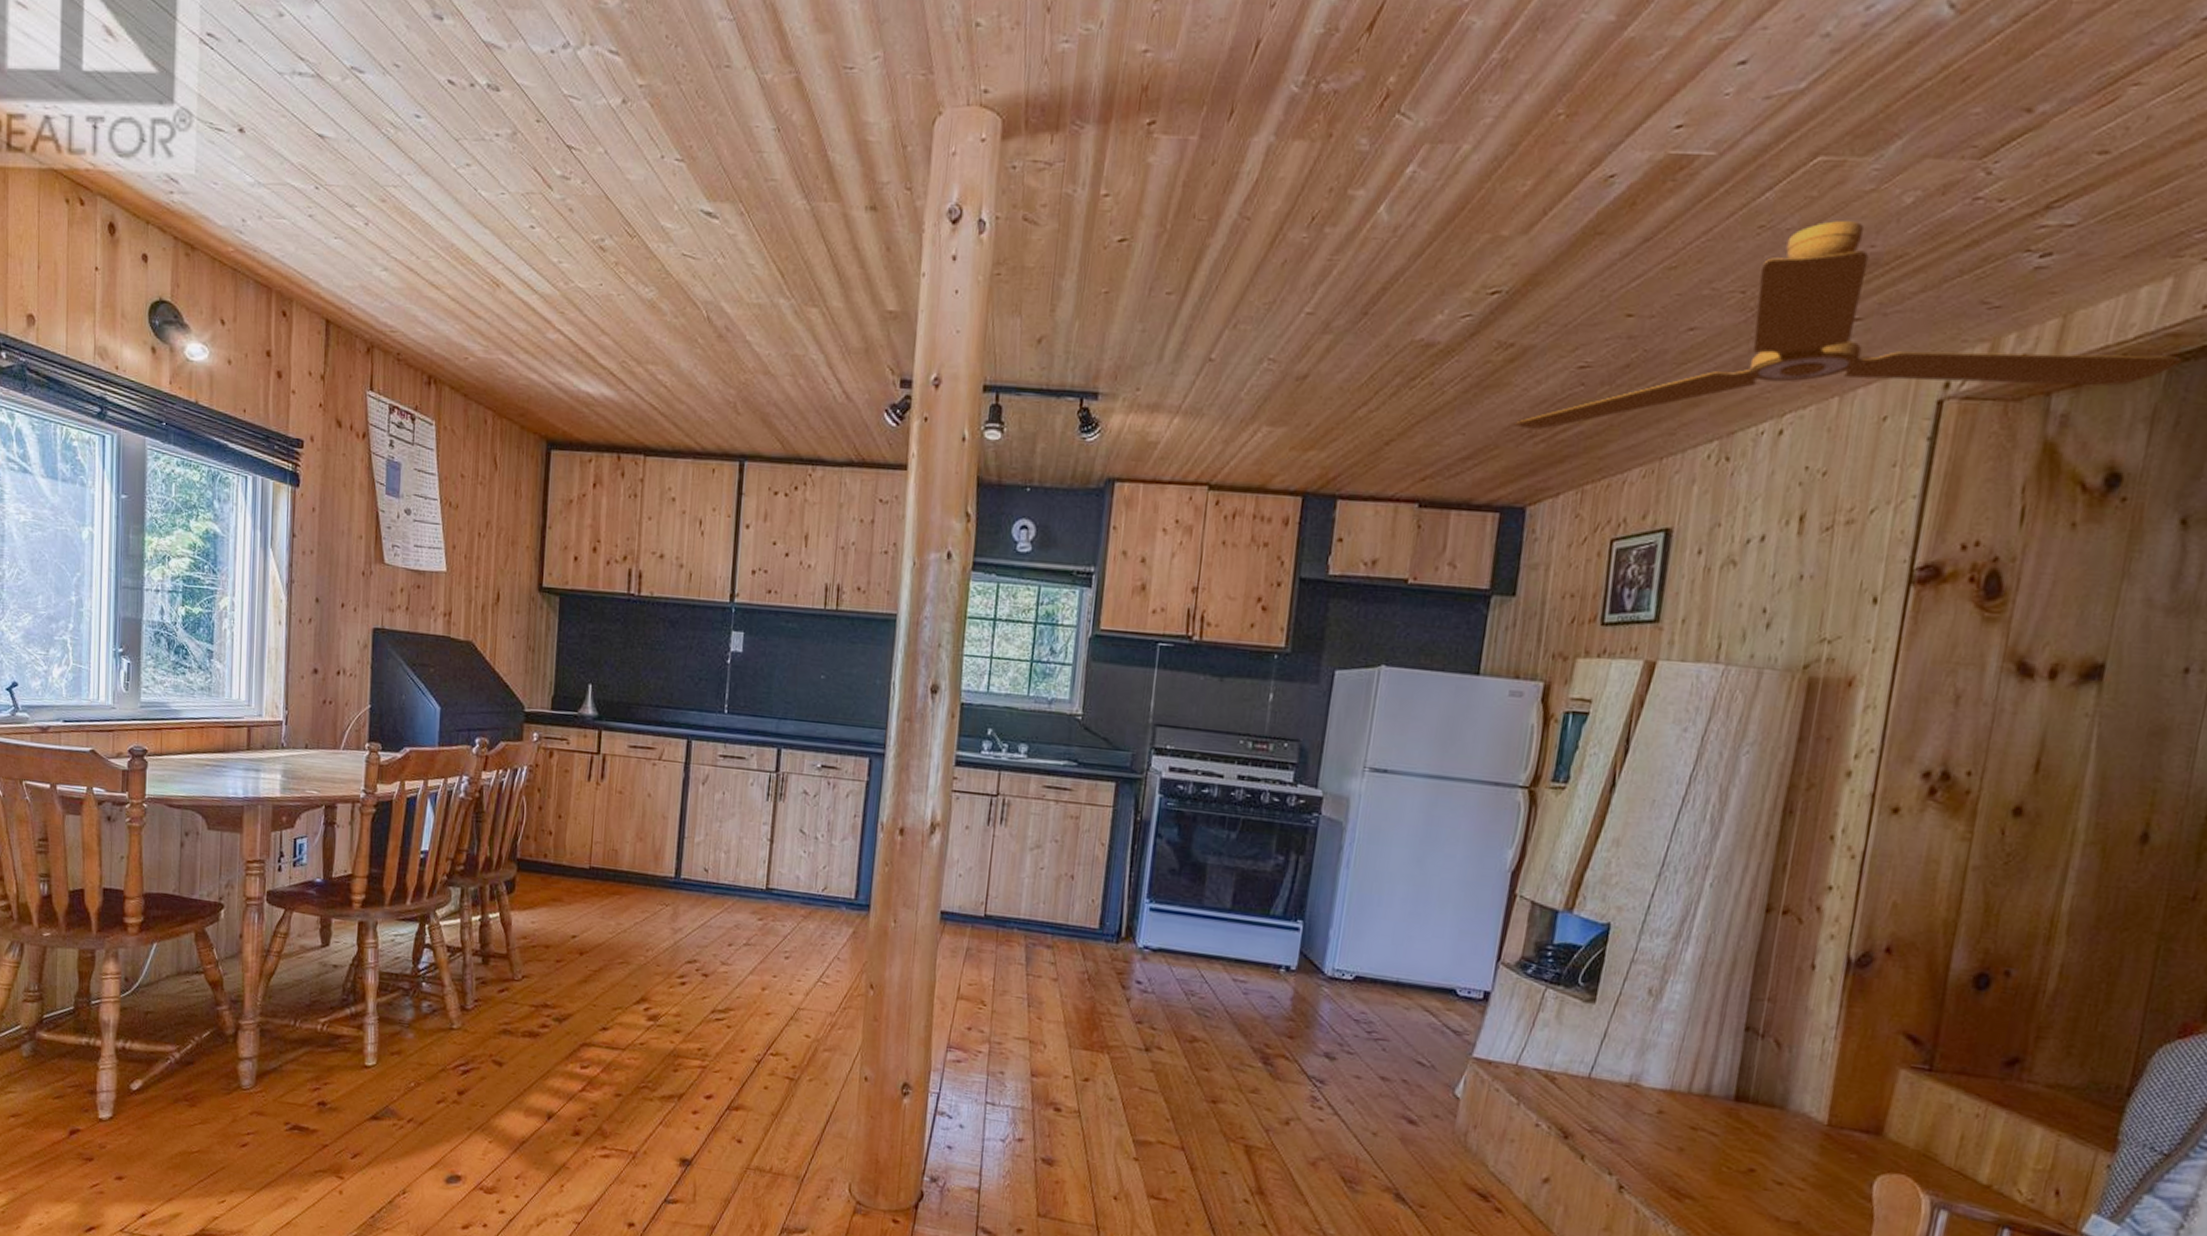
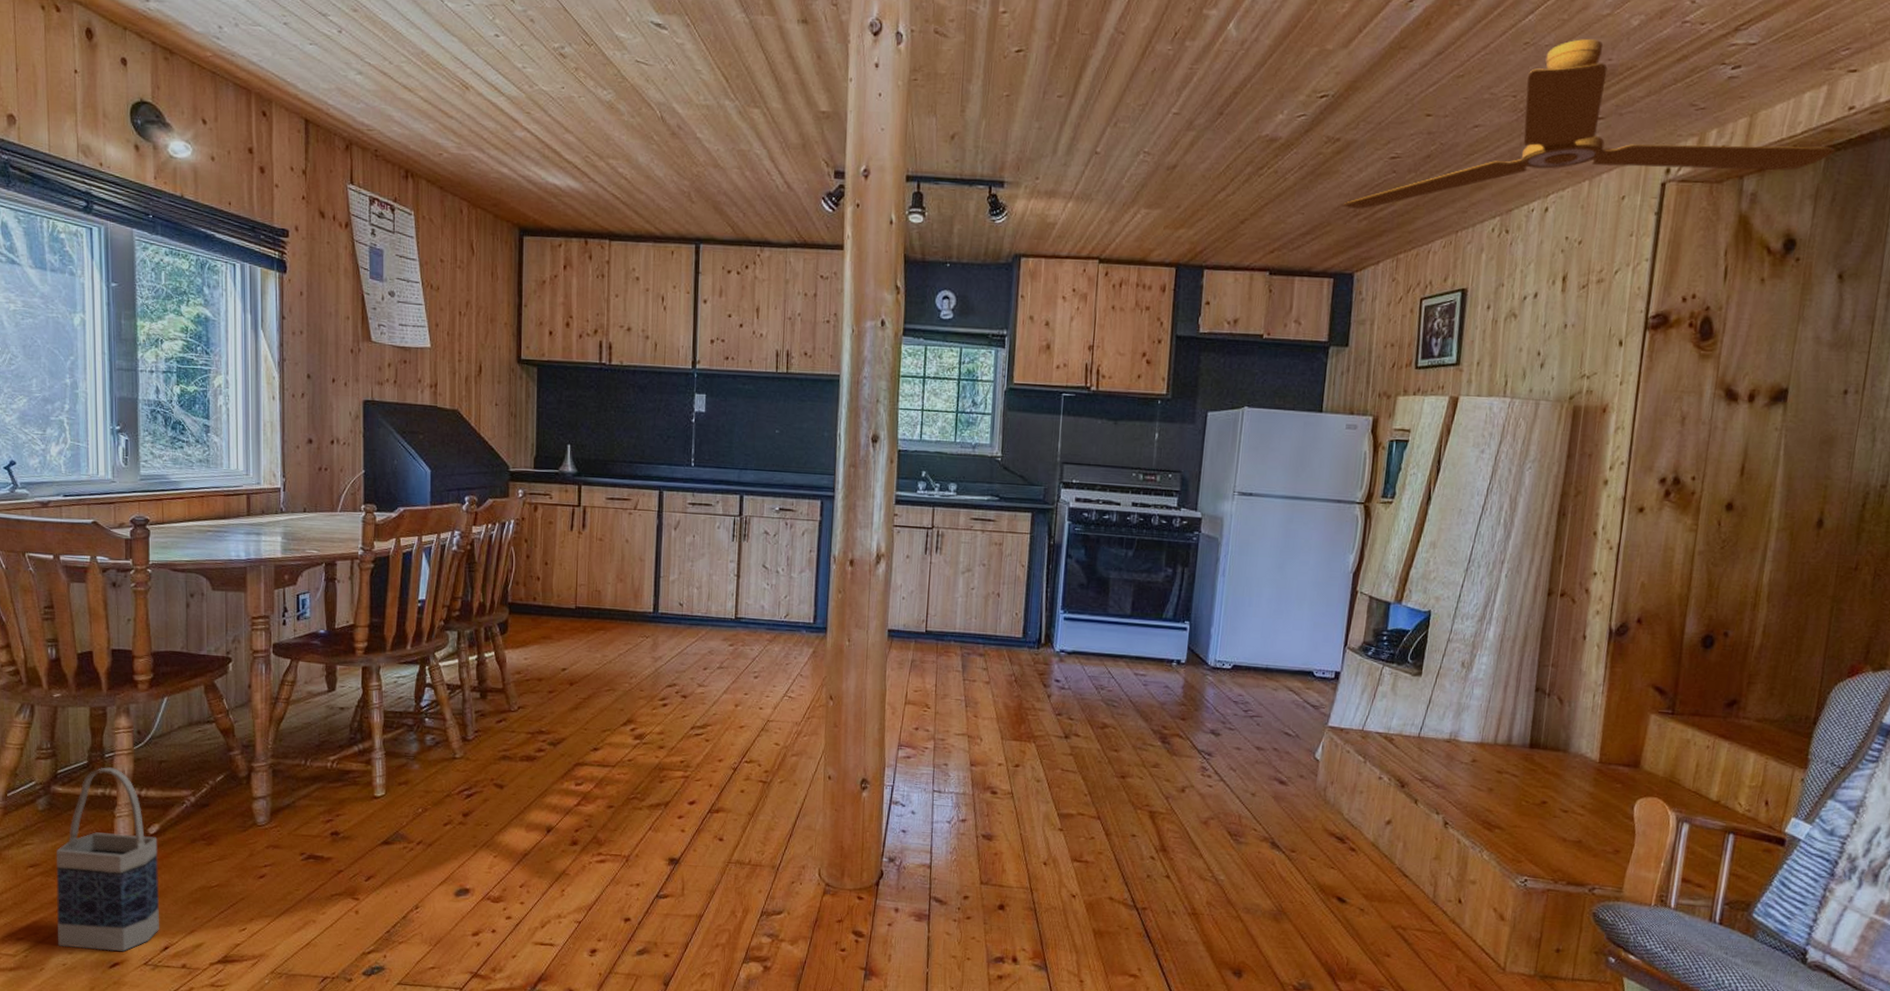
bag: none [35,1015,140,1215] -> present [56,767,160,952]

